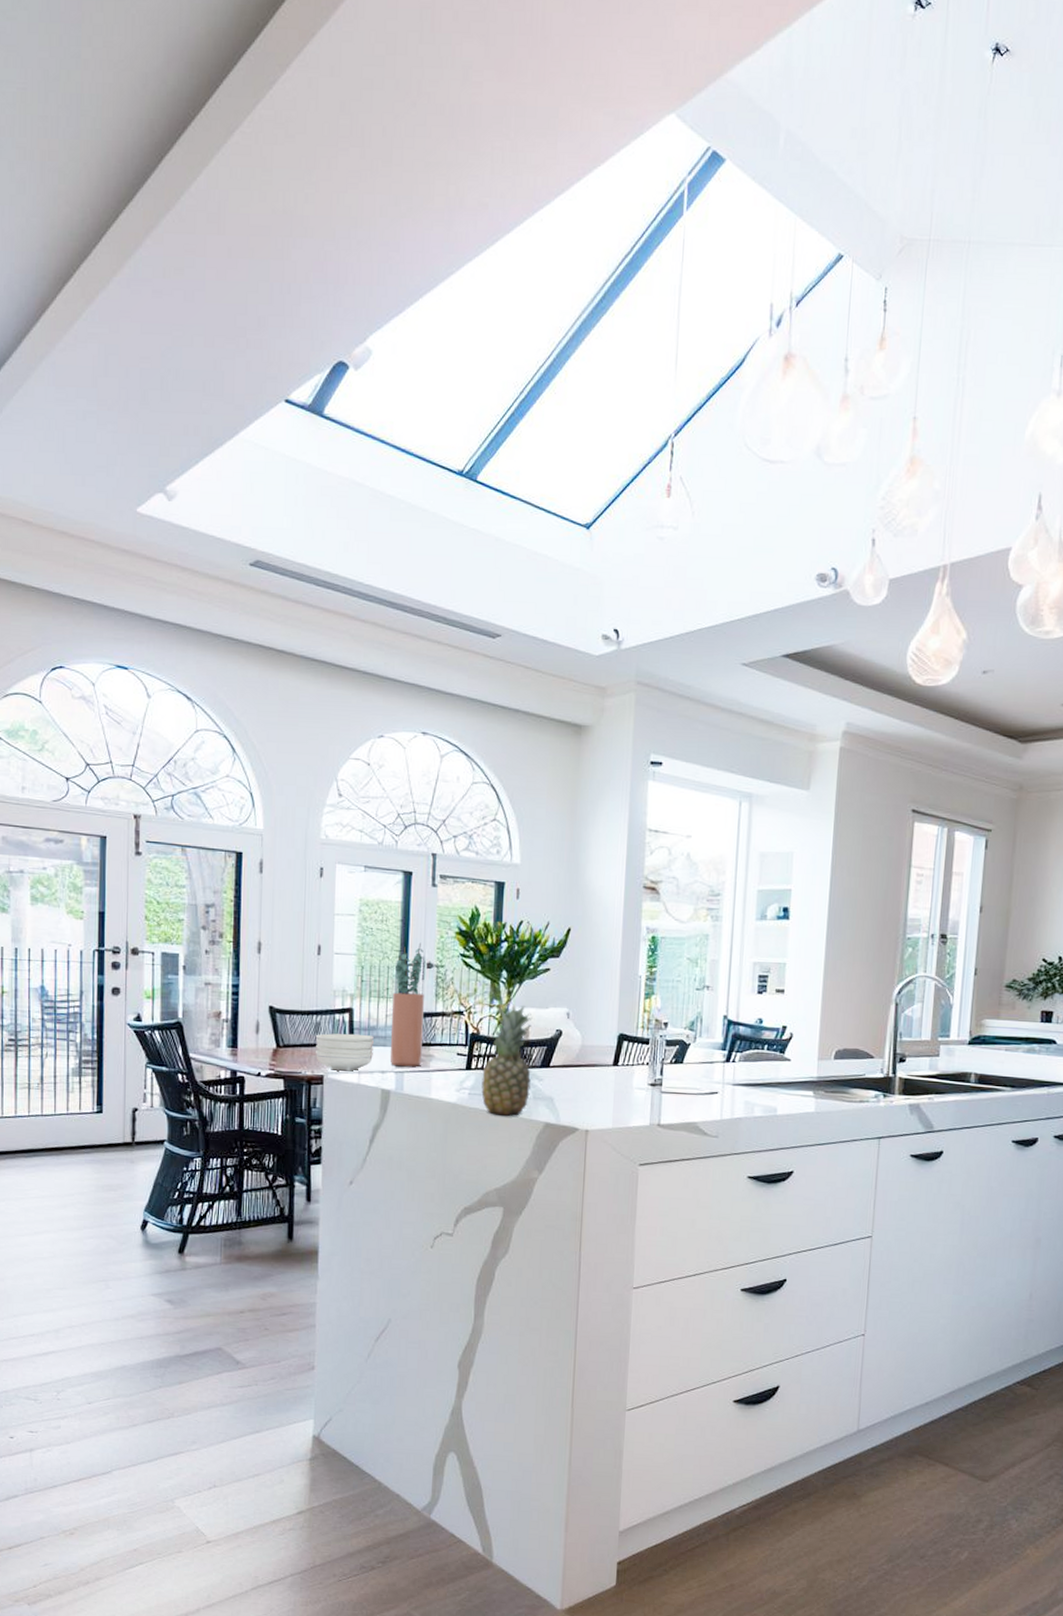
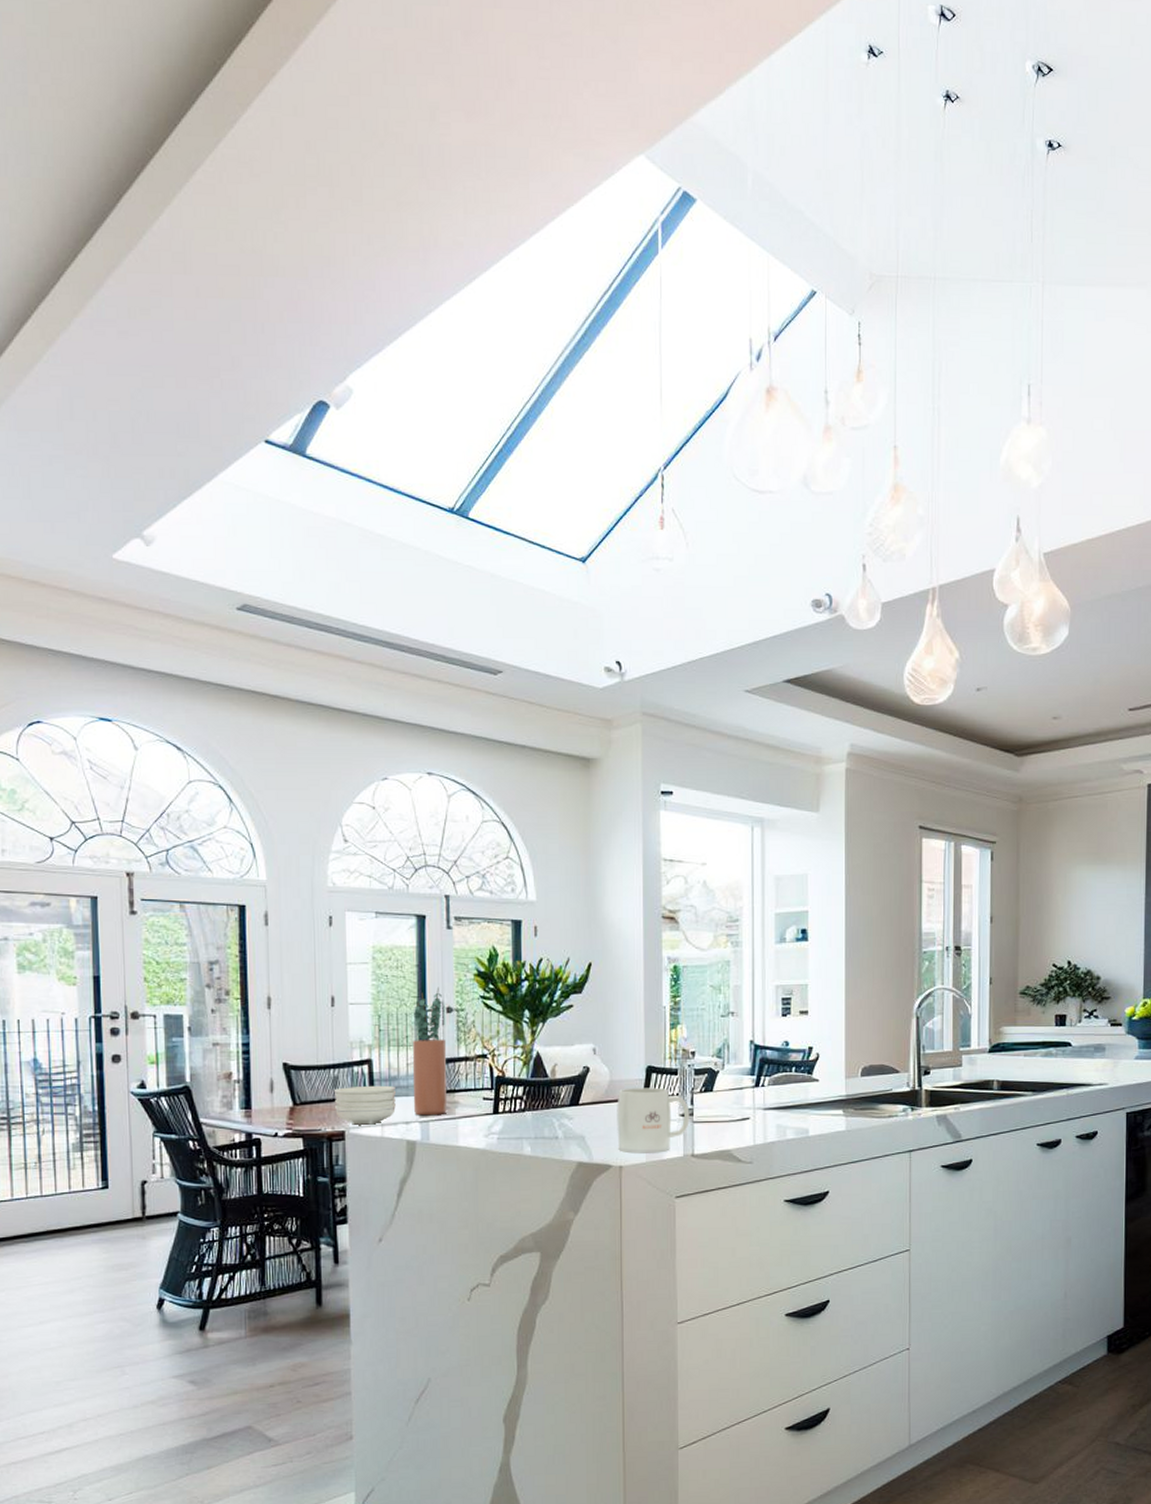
fruit: present [481,1004,533,1117] -> none [510,1043,561,1159]
mug: none [585,1054,659,1120] -> present [617,1087,690,1154]

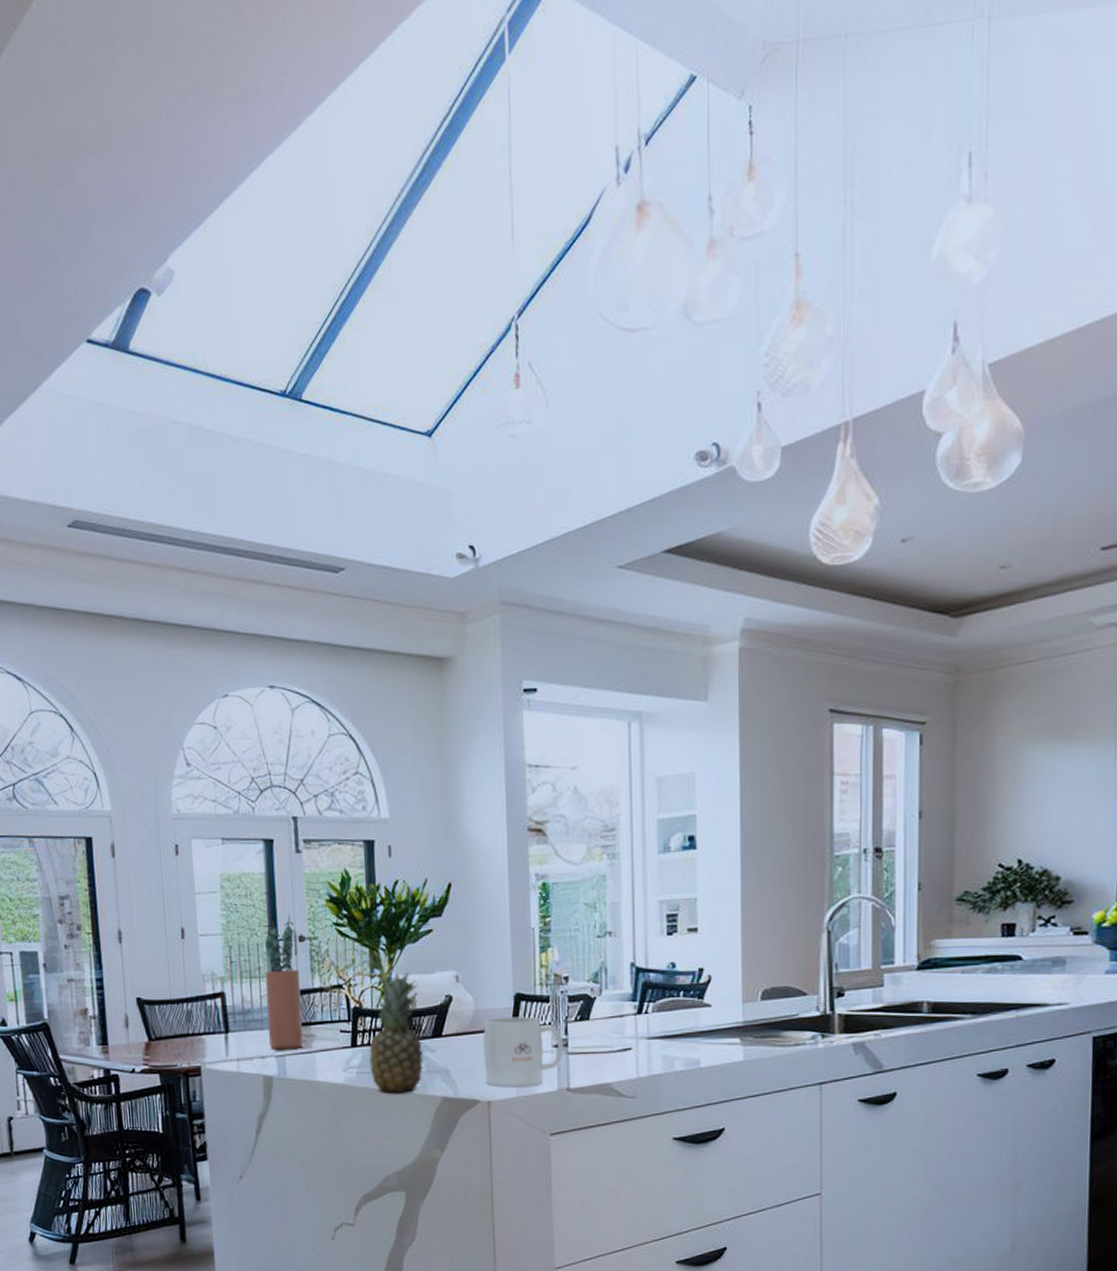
bowl: present [333,1085,397,1125] -> none [188,1019,251,1060]
fruit: none [510,1043,561,1159] -> present [369,972,423,1095]

